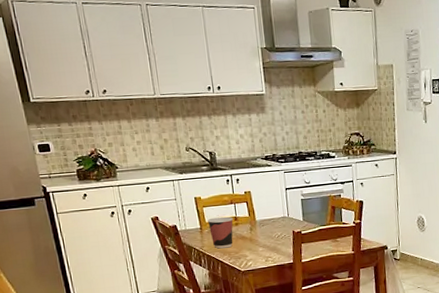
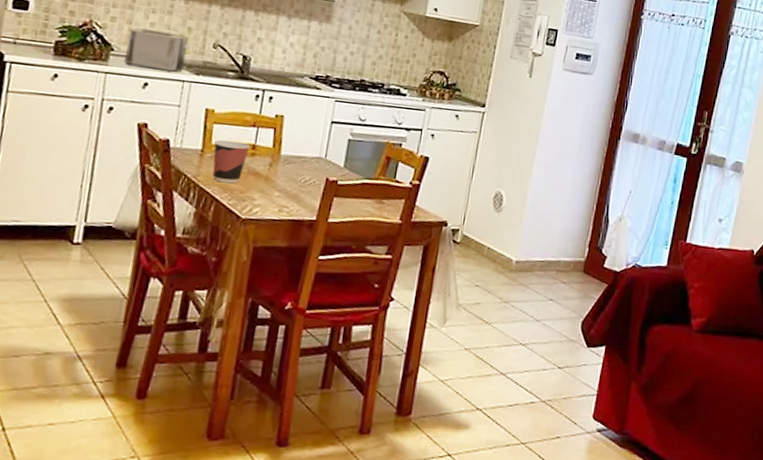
toaster: none [123,145,170,177] -> present [124,27,189,73]

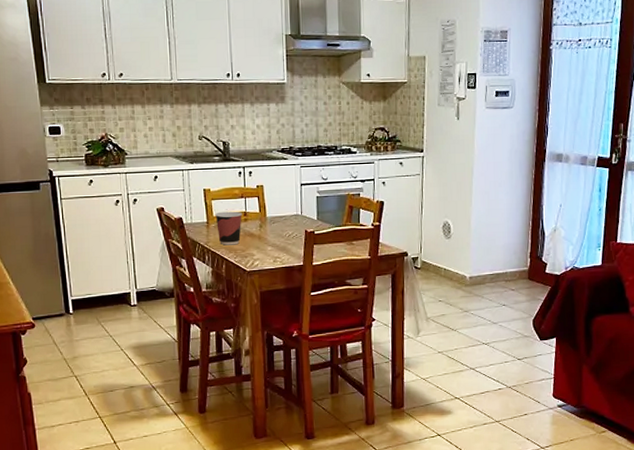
toaster: present [124,27,189,73] -> none [135,132,181,165]

